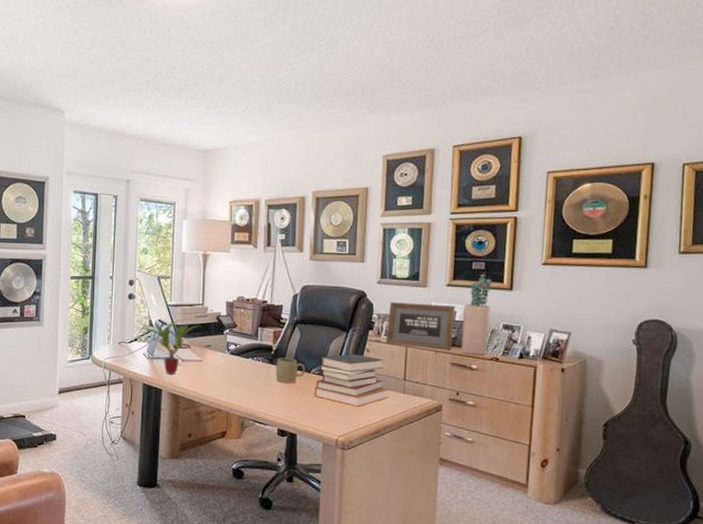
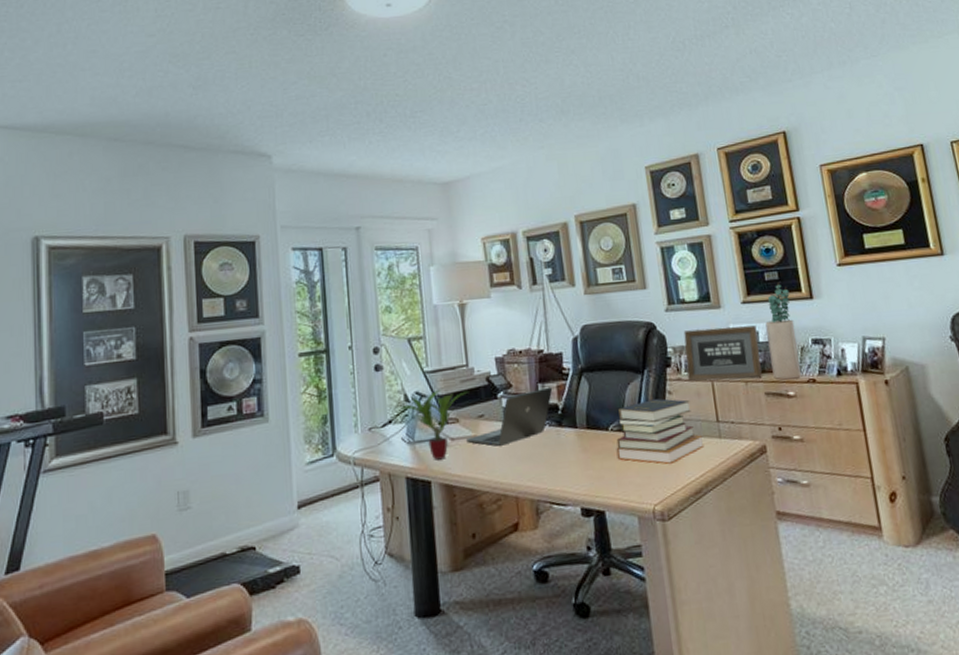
laptop: none [194,331,270,371] -> present [466,387,553,446]
mug: present [275,358,306,384] -> none [565,415,602,449]

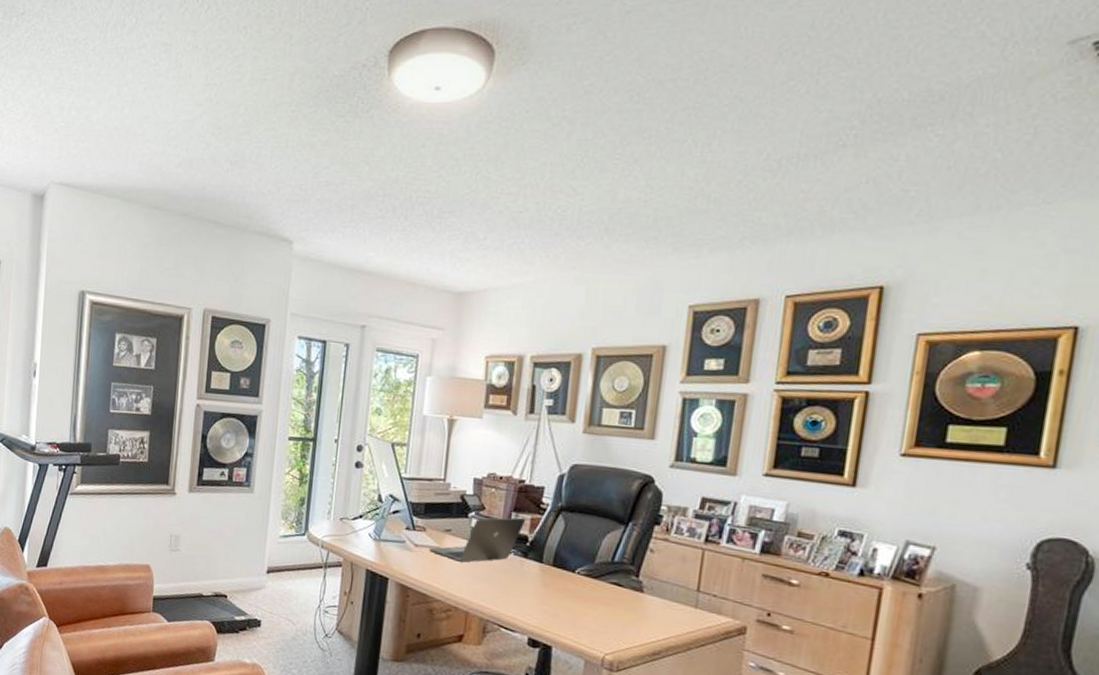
potted plant: present [400,389,469,460] -> none [372,496,442,562]
books: present [616,398,704,464] -> none [577,553,677,620]
picture frame: present [683,325,762,381] -> none [676,491,774,560]
vase: present [765,282,801,381] -> none [778,460,828,570]

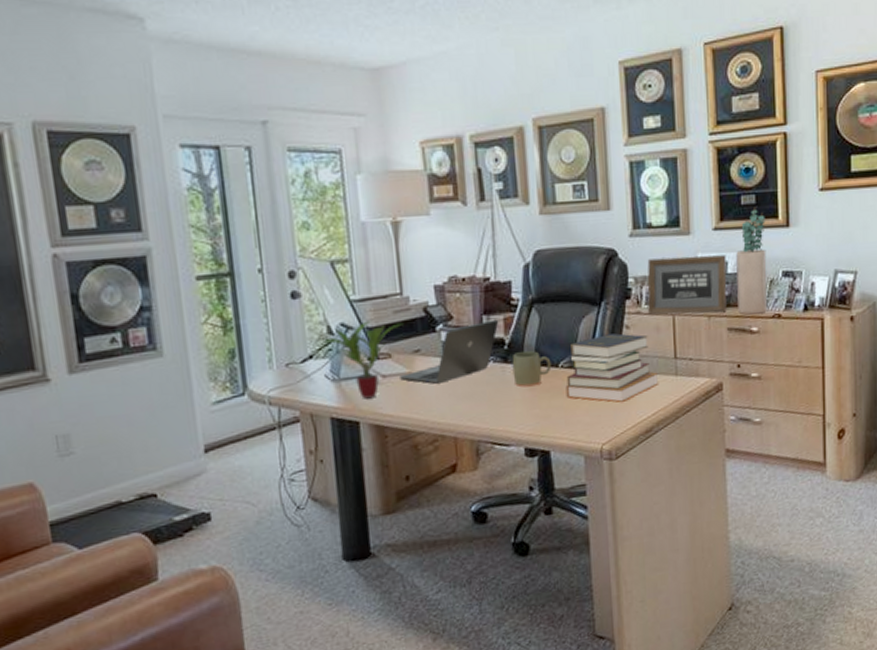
potted plant: none [372,496,442,562] -> present [323,320,404,399]
mug: none [529,551,569,584] -> present [512,351,552,387]
books: none [577,553,677,620] -> present [565,333,659,403]
picture frame: none [676,491,774,560] -> present [647,255,727,315]
vase: none [778,460,828,570] -> present [736,207,767,316]

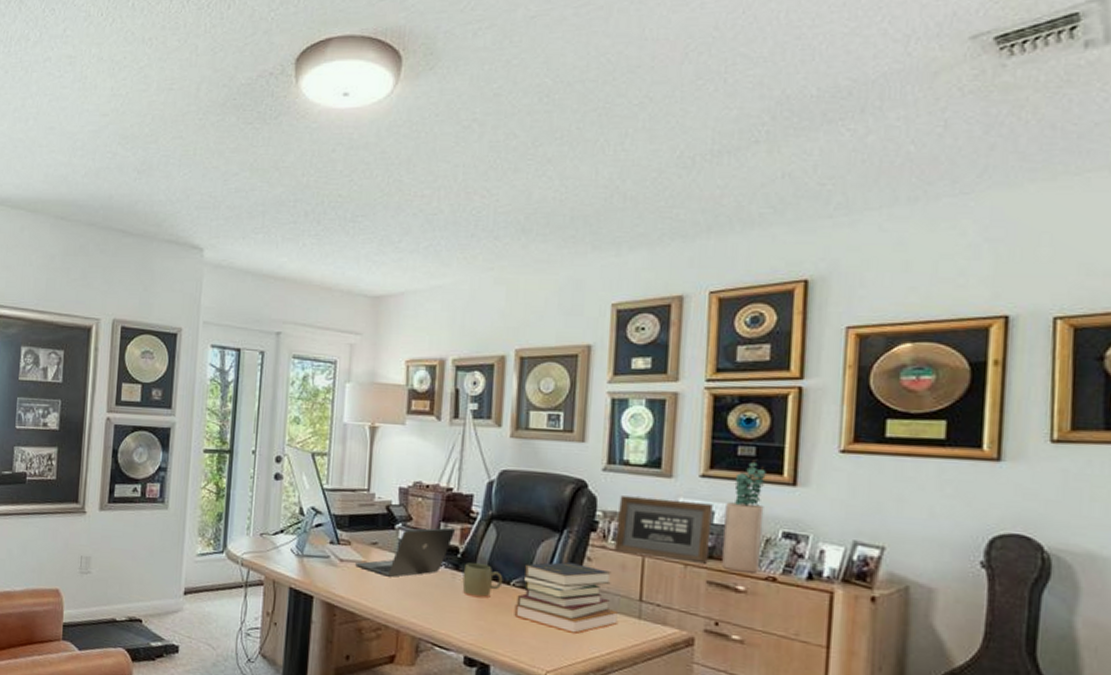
potted plant: present [323,320,404,399] -> none [294,508,366,578]

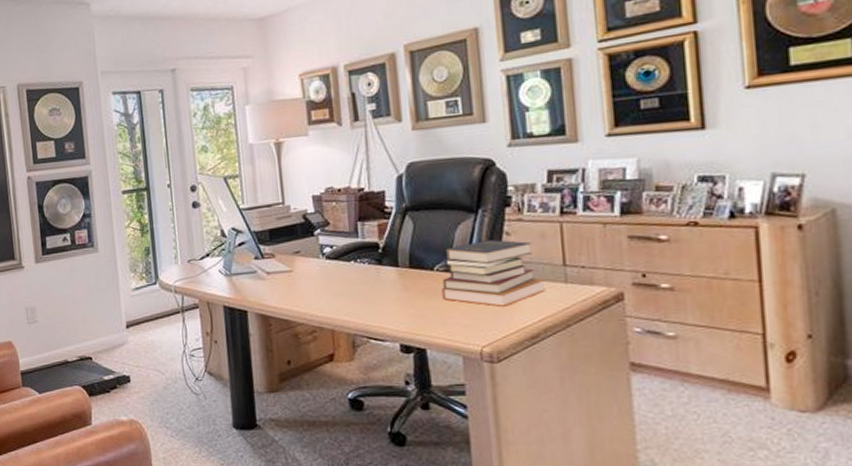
laptop: present [355,527,456,577] -> none [282,225,374,281]
mug: present [462,563,503,598] -> none [386,255,427,288]
picture frame: present [615,496,713,566] -> none [529,161,626,222]
vase: present [722,459,766,575] -> none [636,110,679,224]

